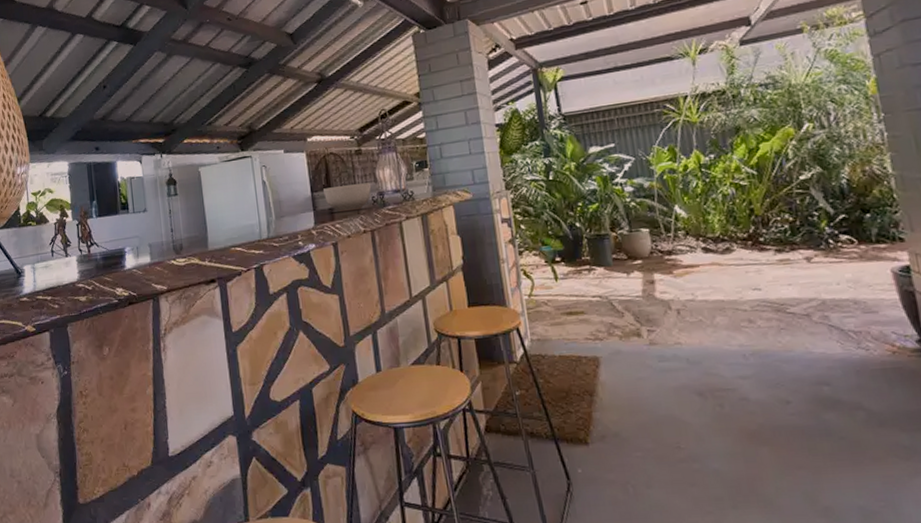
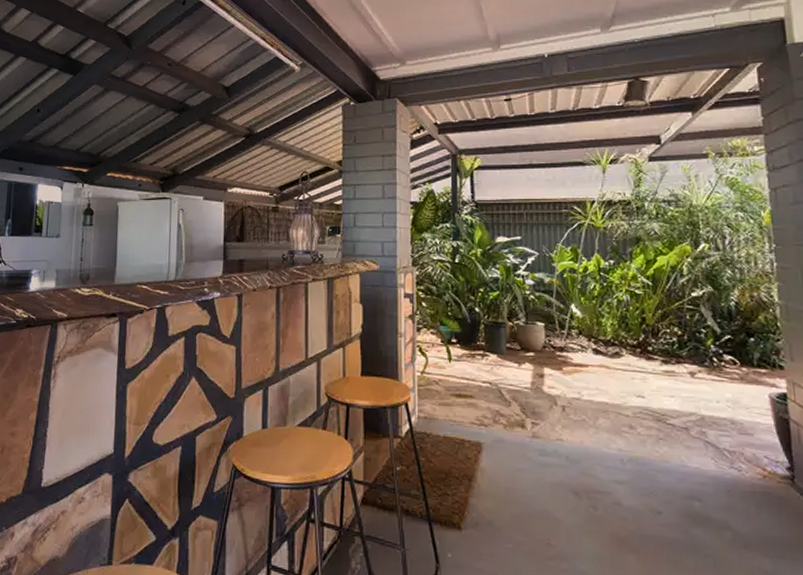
bowl: present [323,182,371,213] -> none [236,240,284,266]

